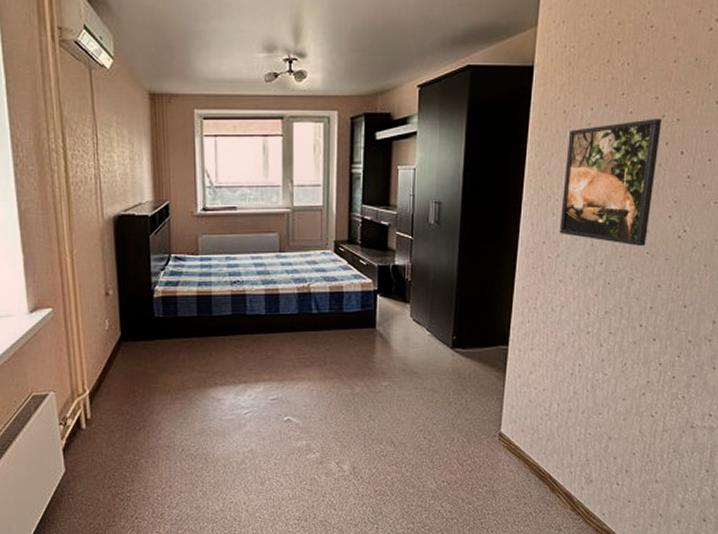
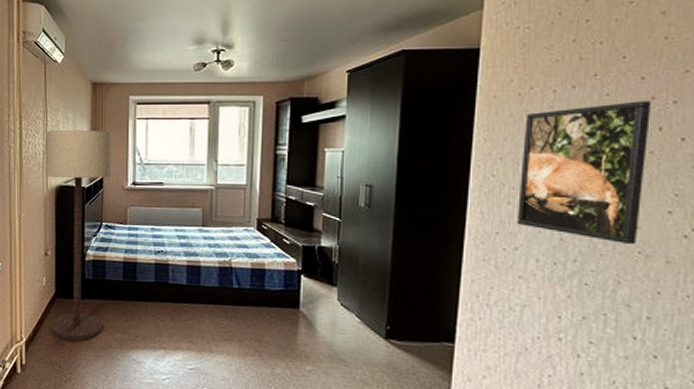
floor lamp: none [95,149,179,387] -> present [44,129,113,341]

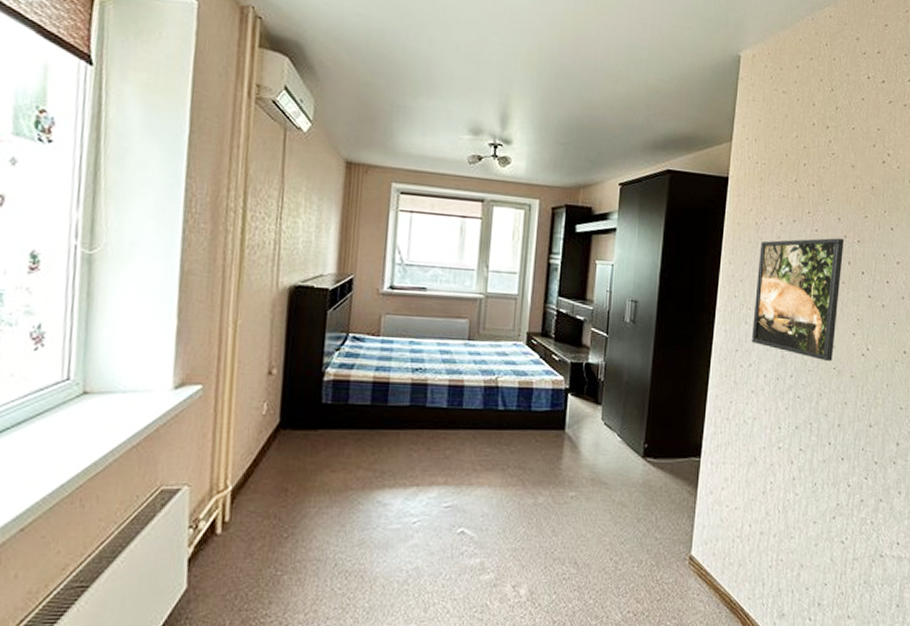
floor lamp: present [44,129,113,341] -> none [270,214,369,485]

